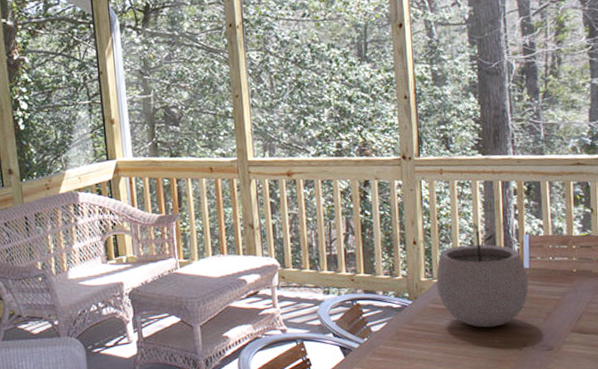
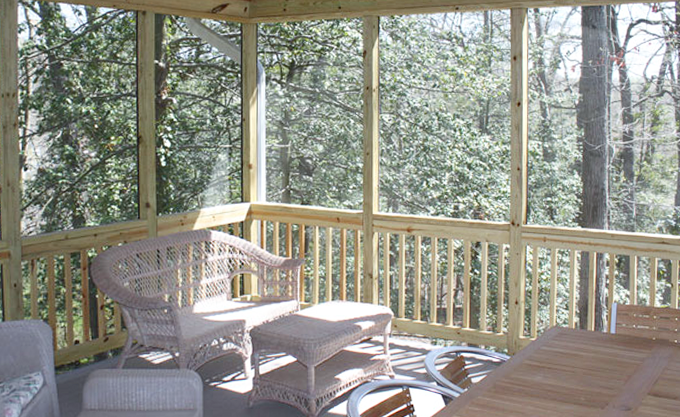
plant pot: present [436,222,529,328] -> none [533,288,613,386]

